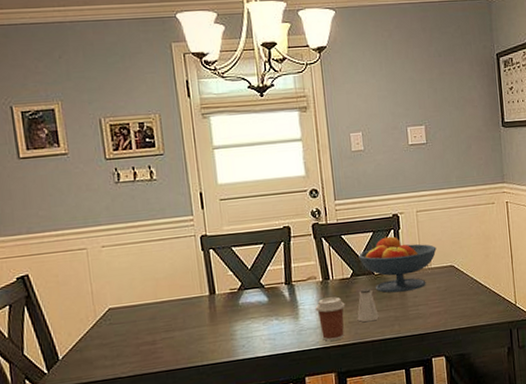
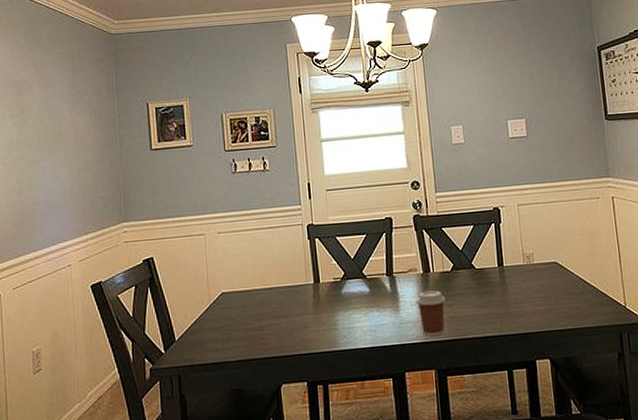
saltshaker: present [357,288,379,322] -> none [457,283,480,318]
fruit bowl: present [358,236,437,293] -> none [459,229,539,289]

